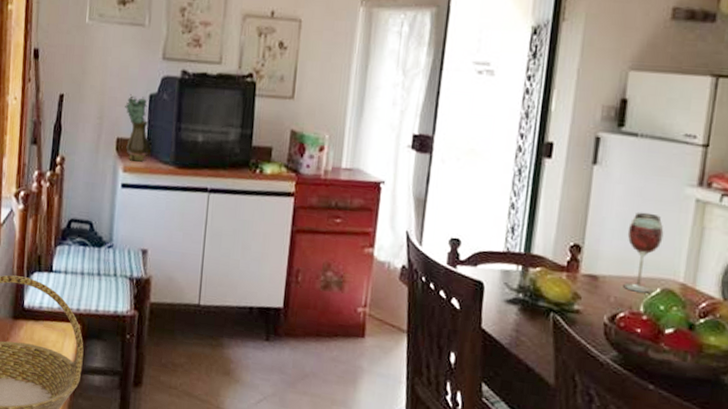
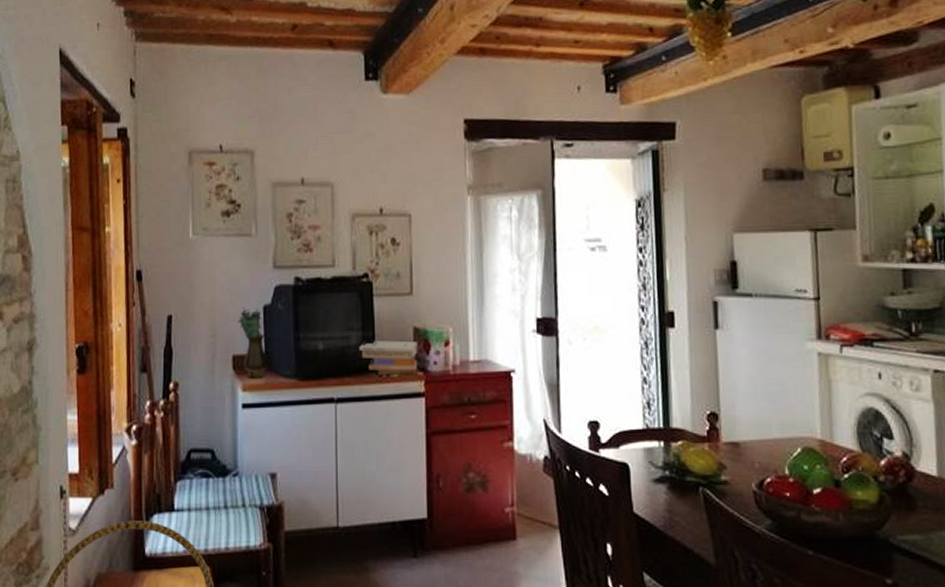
books: none [236,138,293,176] -> present [359,340,418,376]
wineglass: present [623,212,664,294] -> none [759,372,795,454]

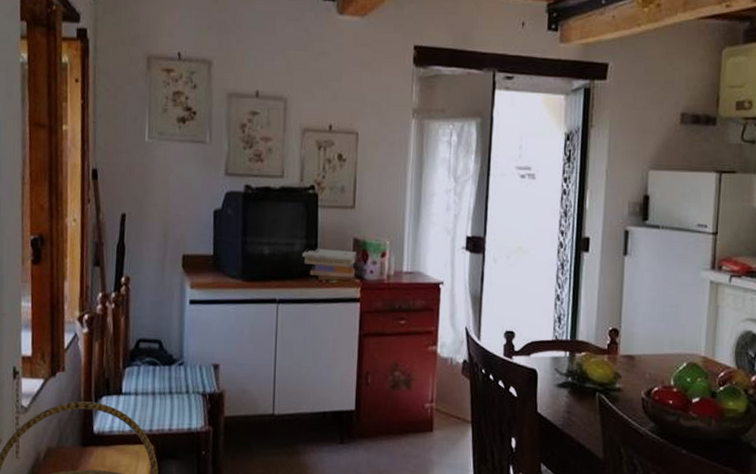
vase: present [238,308,268,378] -> none [189,211,216,277]

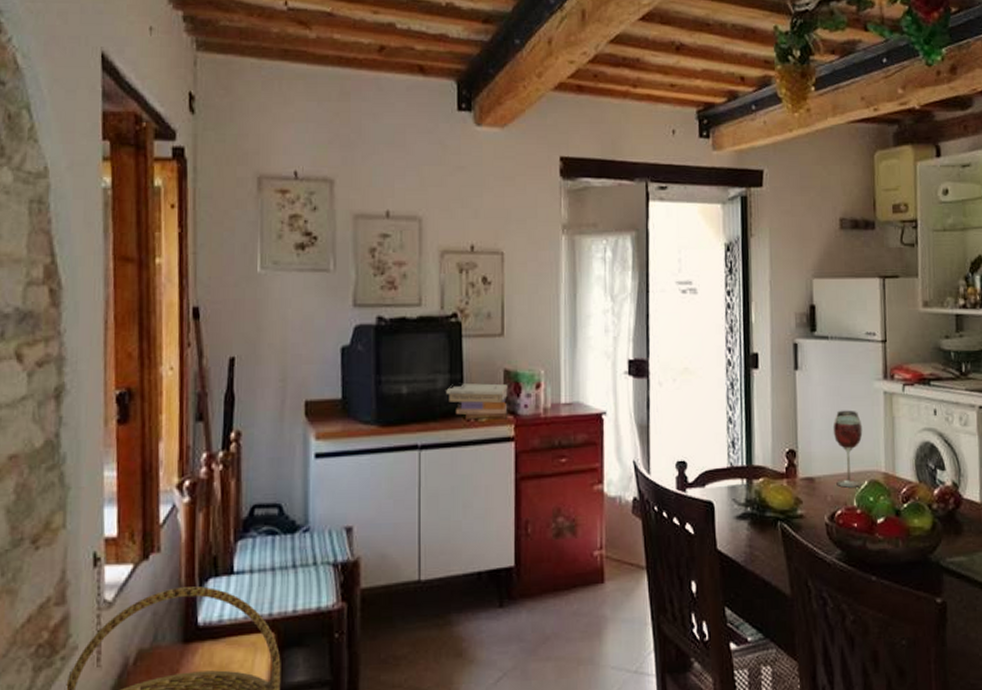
wineglass: none [656,295,686,368] -> present [832,410,863,488]

